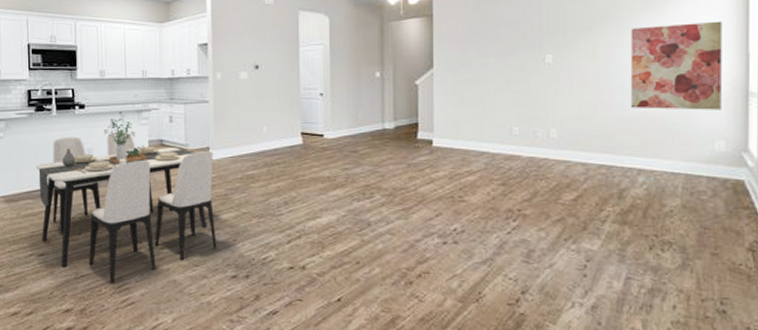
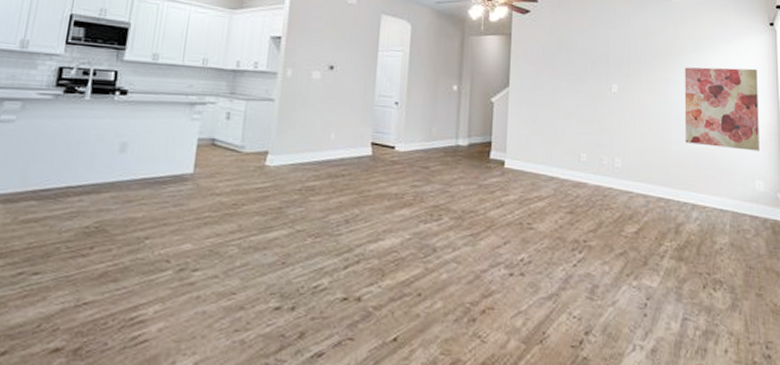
dining table: present [36,111,217,283] -> none [40,102,272,314]

